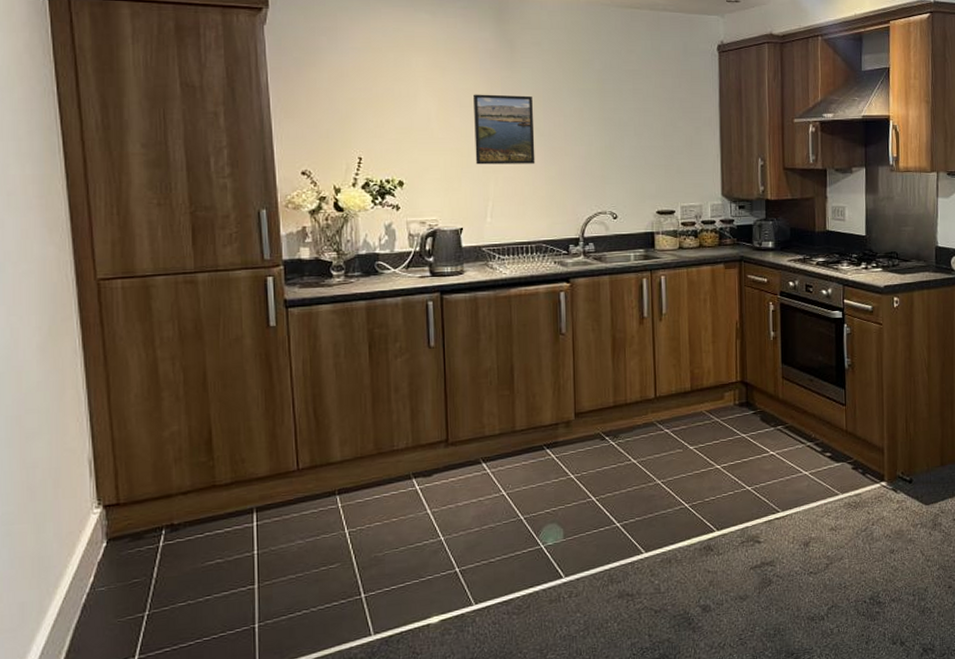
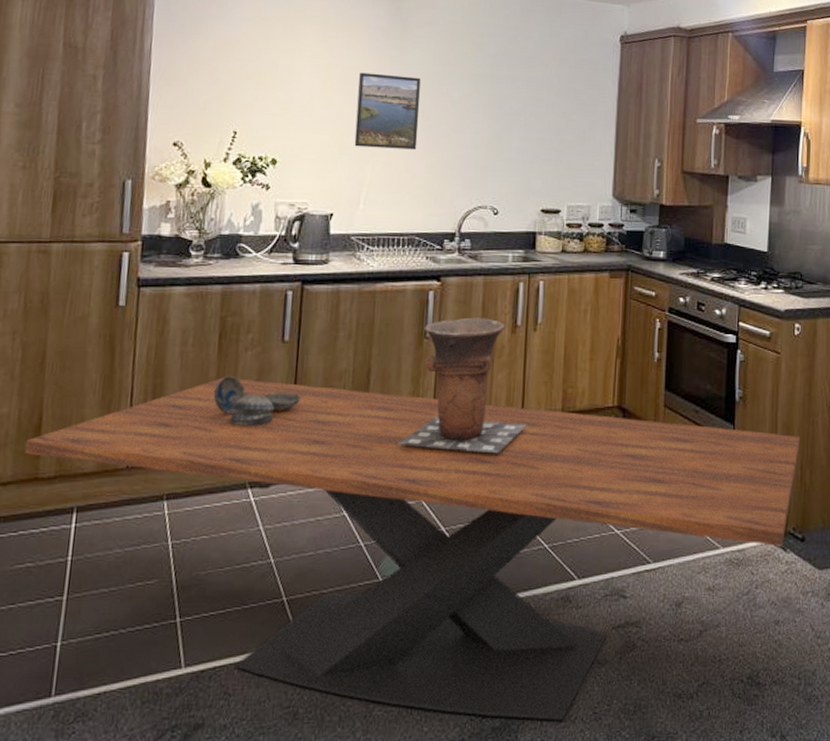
dining table: none [198,382,904,651] -> present [24,378,800,720]
decorative bowl: none [370,381,452,425] -> present [213,375,301,427]
vase: none [546,312,661,431] -> present [398,317,527,453]

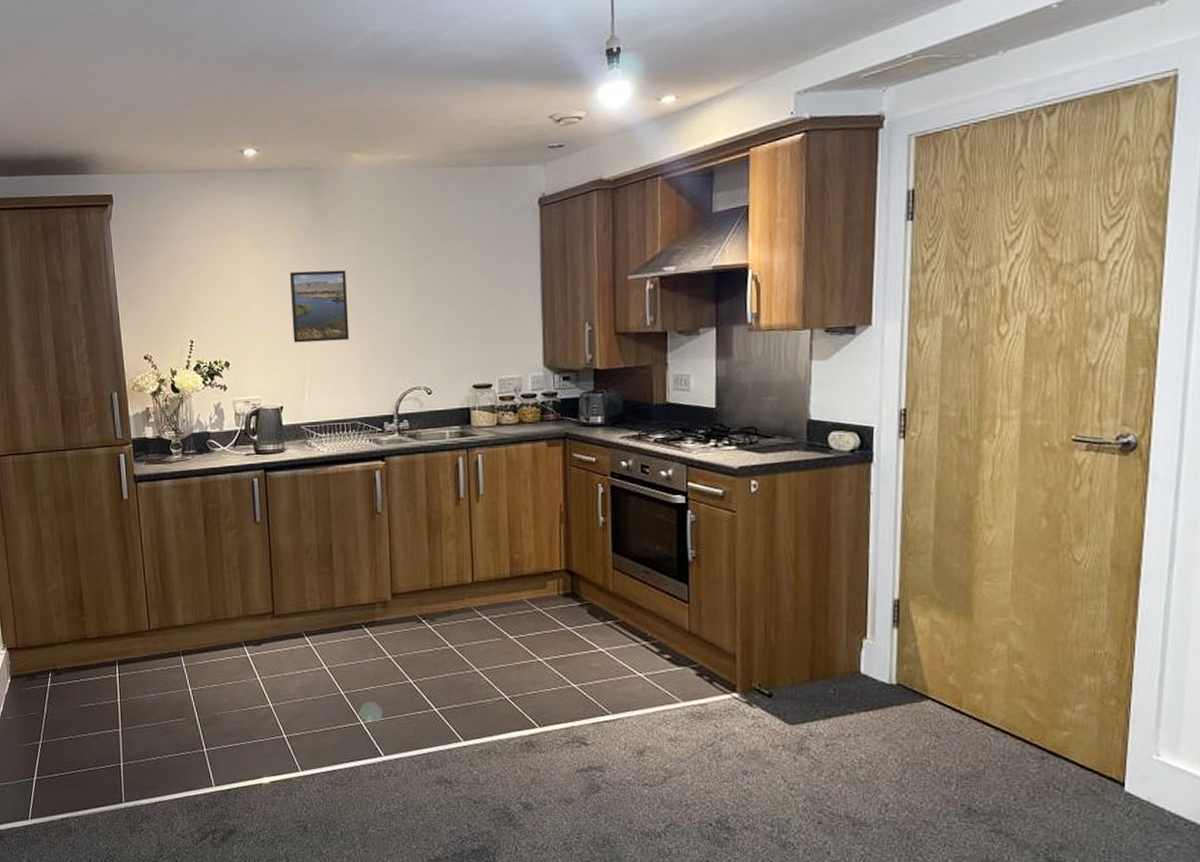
dining table: present [24,378,800,720] -> none [73,555,762,847]
decorative bowl: present [213,375,301,427] -> none [206,553,276,596]
vase: present [398,317,527,453] -> none [364,492,478,614]

